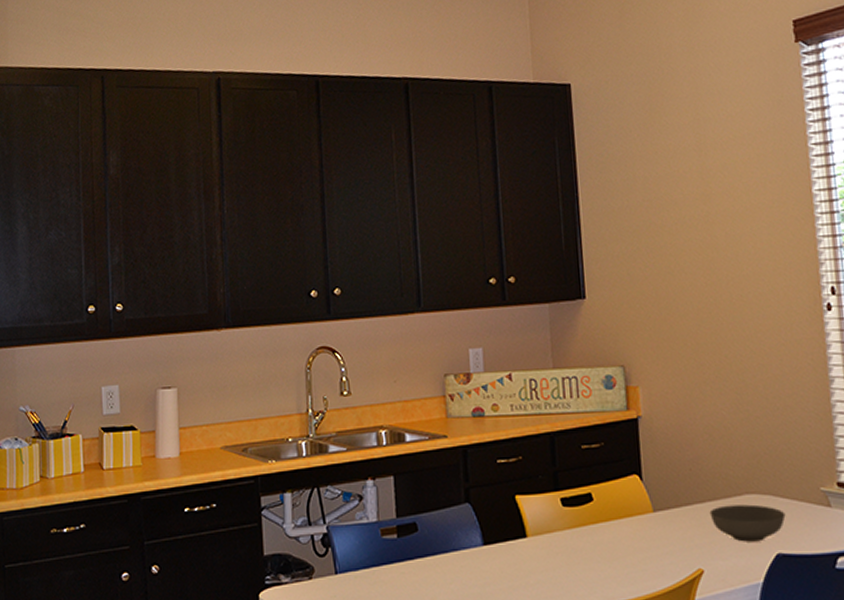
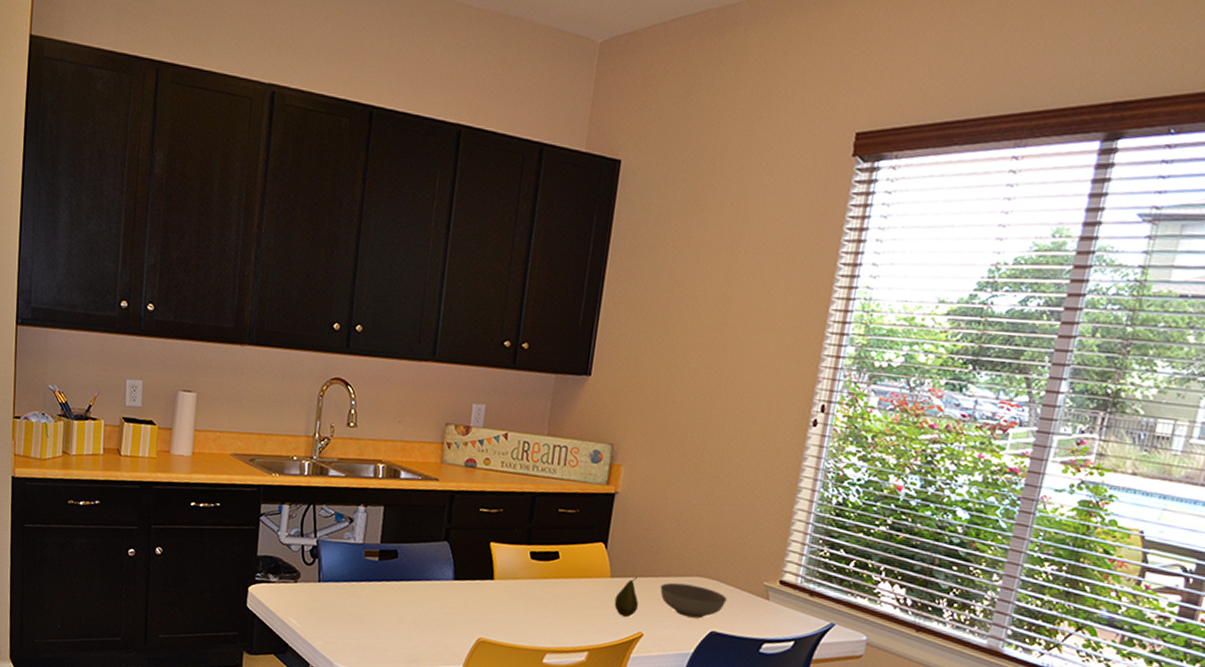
fruit: none [663,507,692,555] -> present [614,577,639,618]

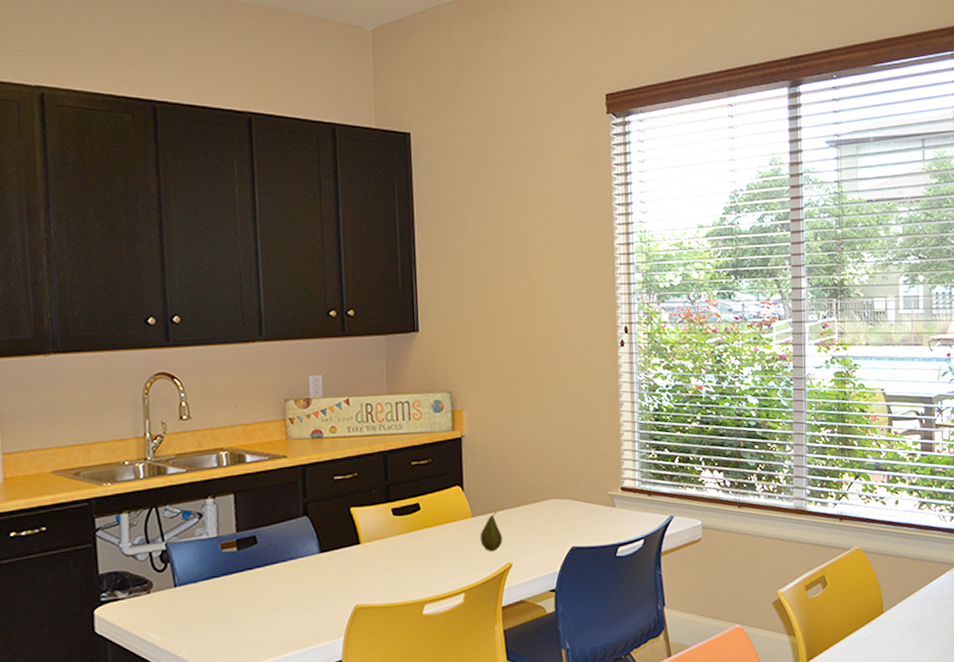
bowl: present [660,582,727,619] -> none [519,507,580,539]

